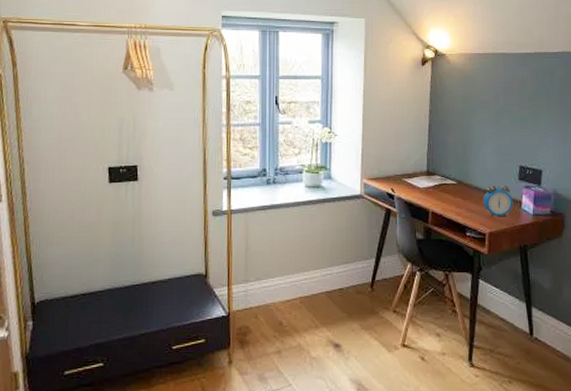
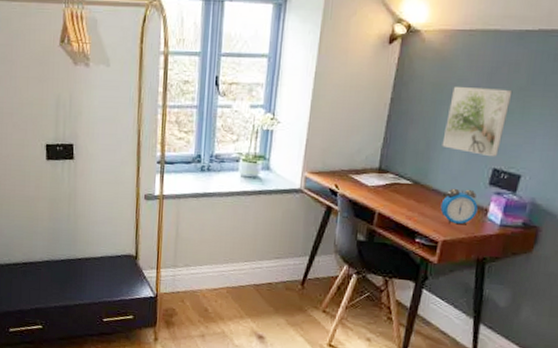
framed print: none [476,99,524,156] -> present [442,87,513,157]

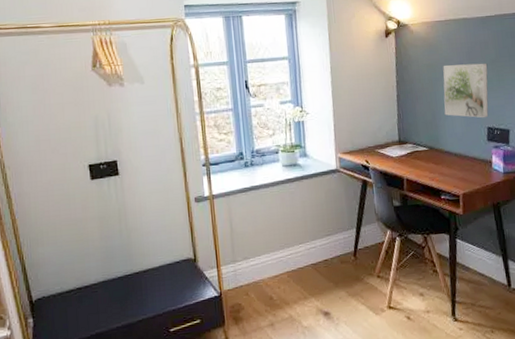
alarm clock: present [440,188,478,224] -> none [454,147,484,178]

